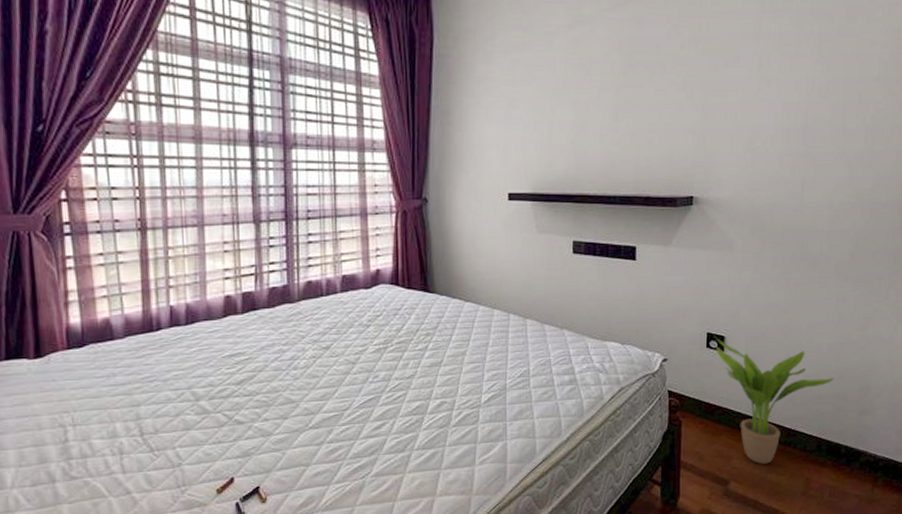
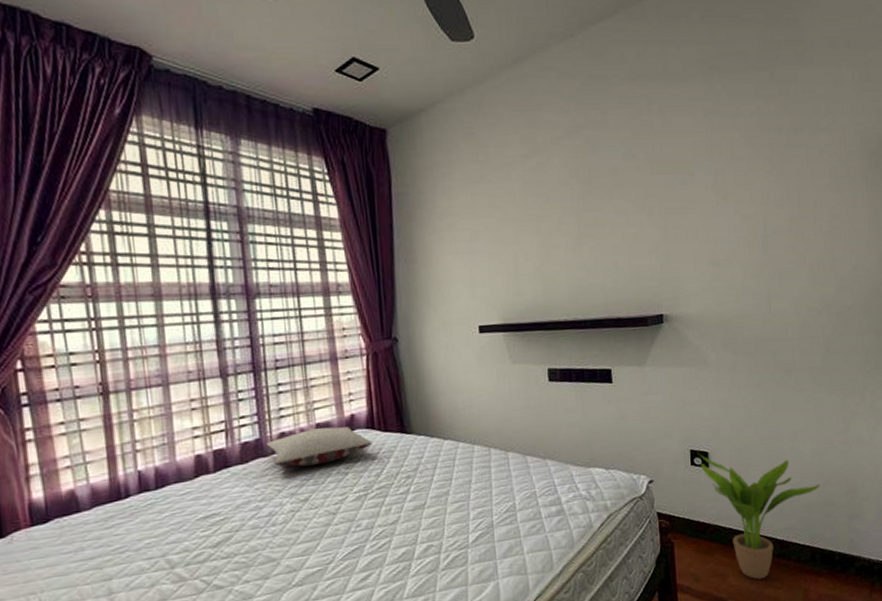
pillow: none [293,280,395,315] -> present [266,426,372,467]

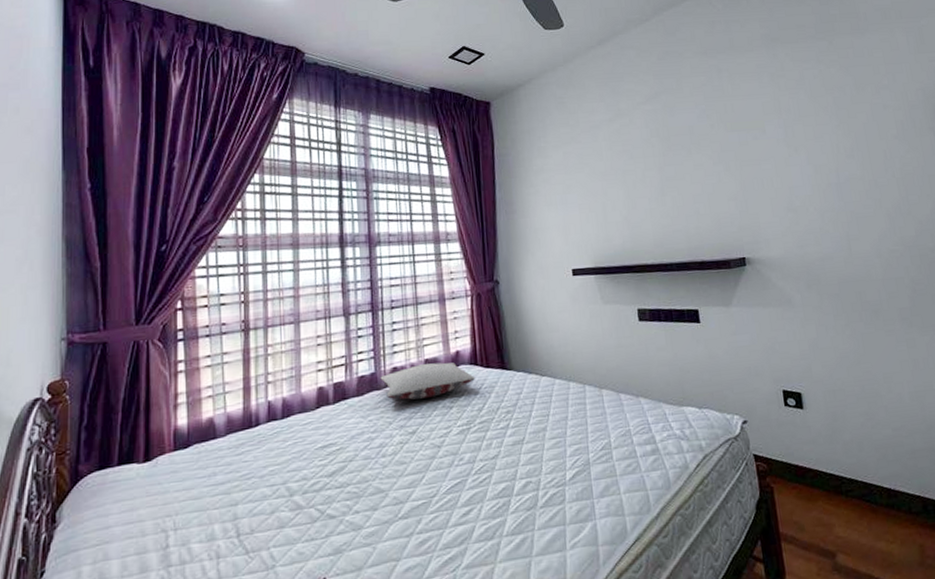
potted plant: present [697,451,820,580] -> none [790,392,924,532]

